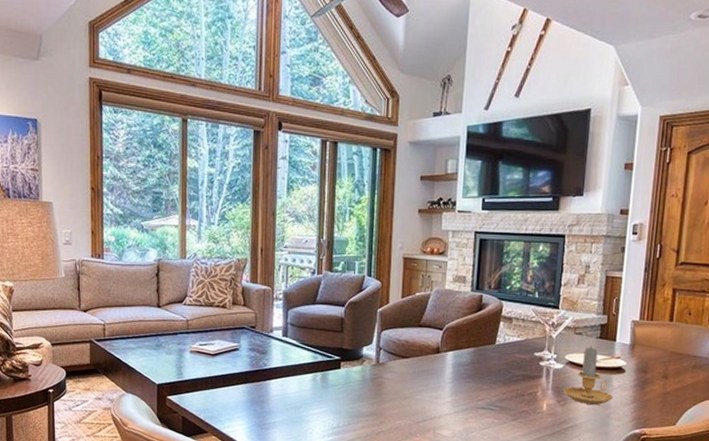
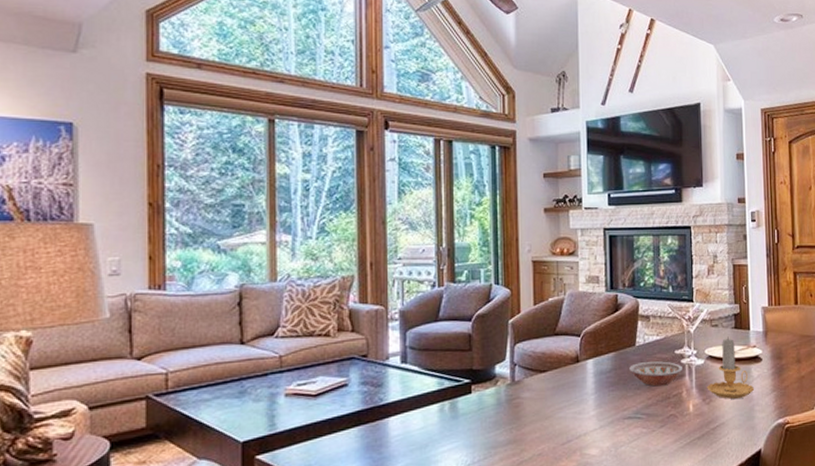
bowl: none [487,360,540,384] -> present [629,361,682,387]

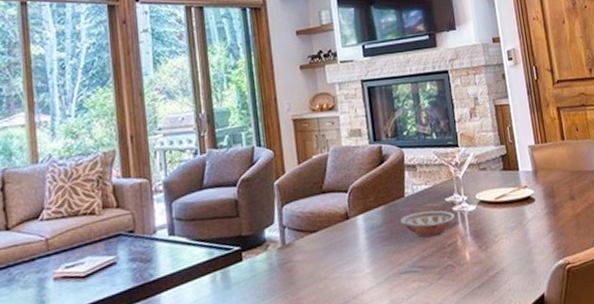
candle: present [707,336,755,399] -> none [481,179,531,244]

